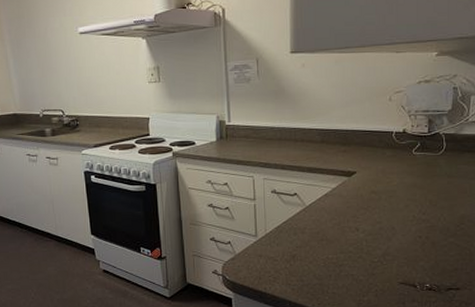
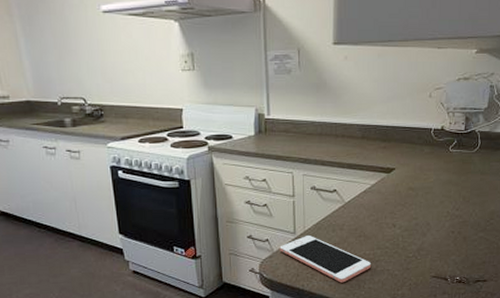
cell phone: none [241,239,335,287] -> present [280,236,372,283]

